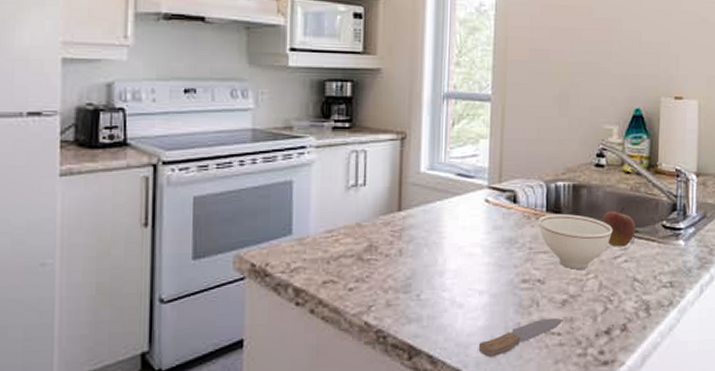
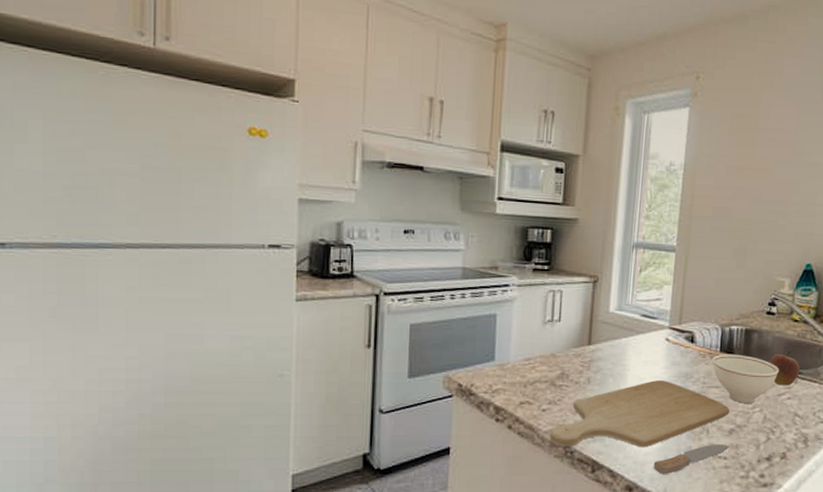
chopping board: none [358,248,561,332] -> present [550,380,730,448]

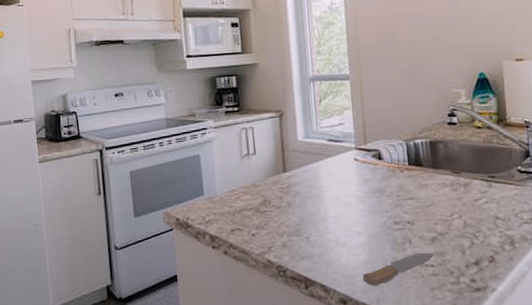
chopping board: present [550,380,730,448] -> none [262,197,429,268]
bowl: present [712,353,779,403] -> none [402,165,471,212]
fruit: present [770,351,801,386] -> none [460,157,493,191]

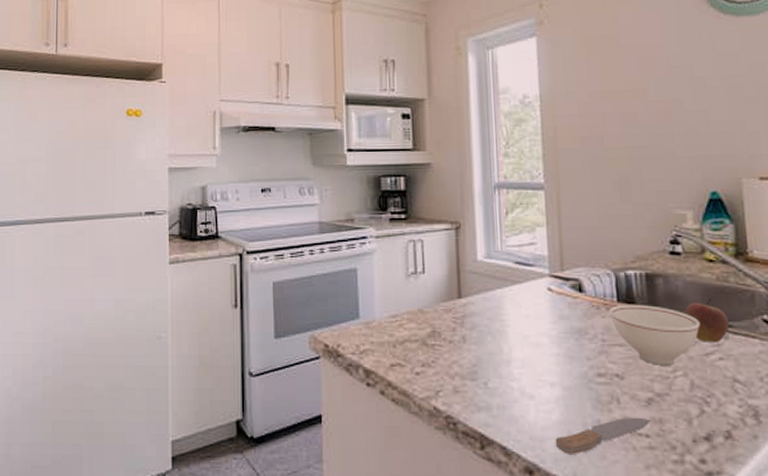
bowl: none [402,165,471,212] -> present [609,304,700,365]
fruit: none [460,157,493,191] -> present [685,299,730,343]

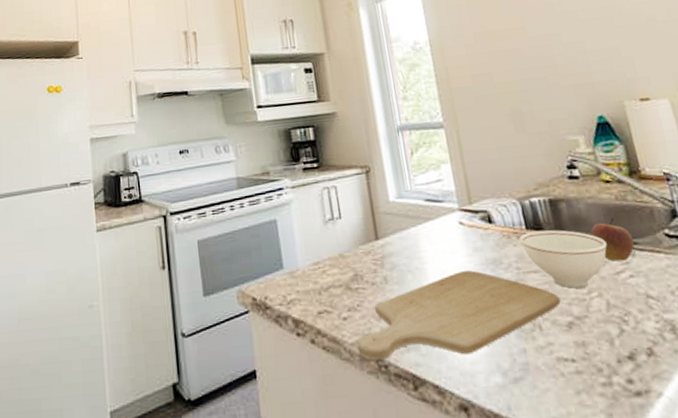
chopping board: none [427,338,643,420] -> present [356,270,561,361]
knife: present [555,417,653,454] -> none [485,342,576,387]

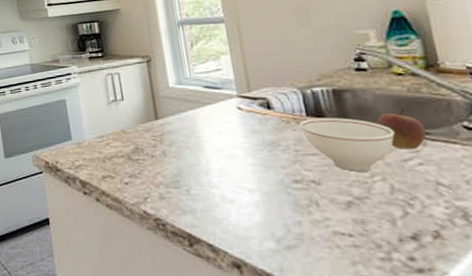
chopping board: present [356,270,561,361] -> none [137,150,340,222]

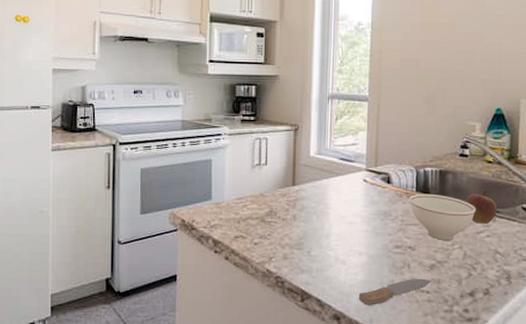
knife: none [258,218,354,251] -> present [358,278,433,305]

